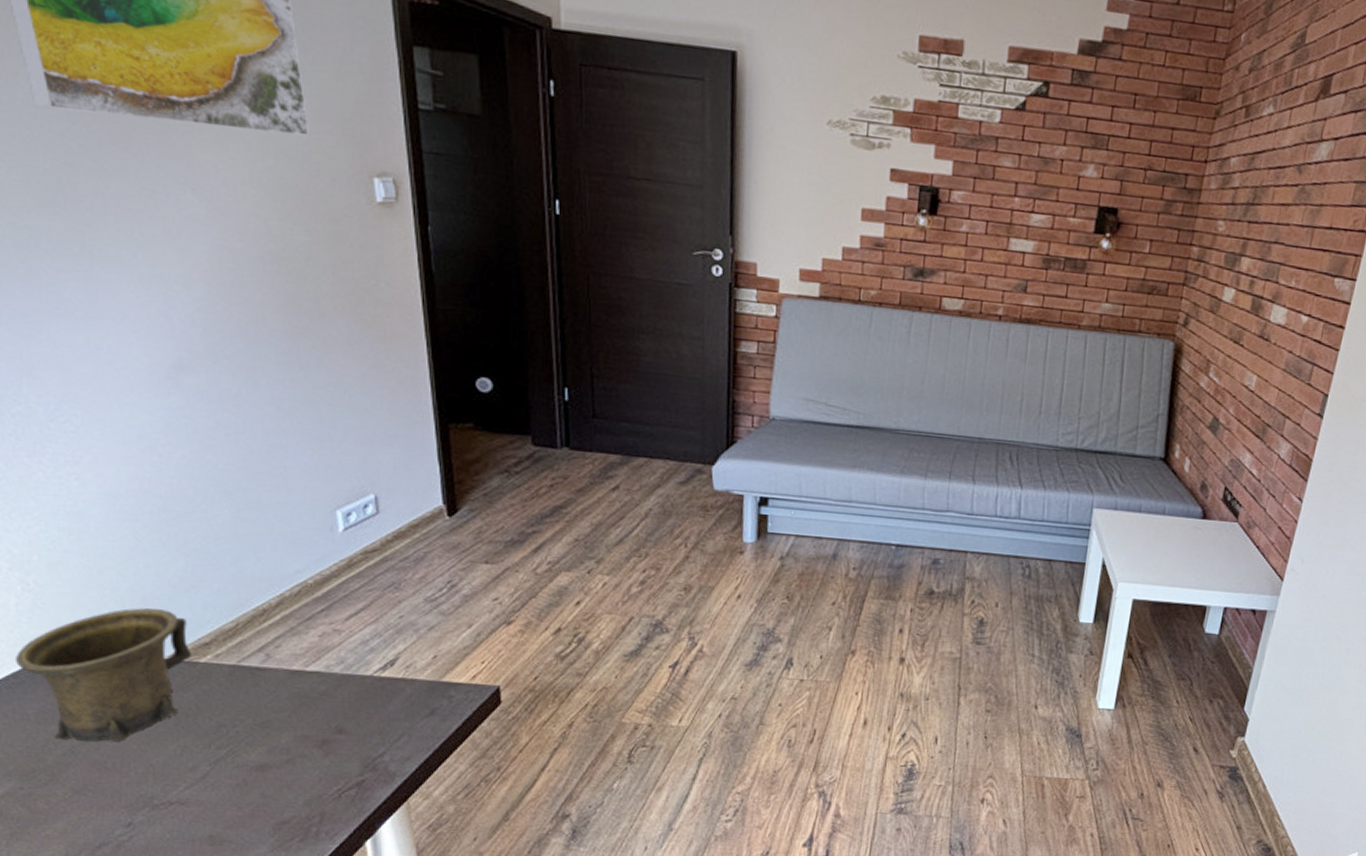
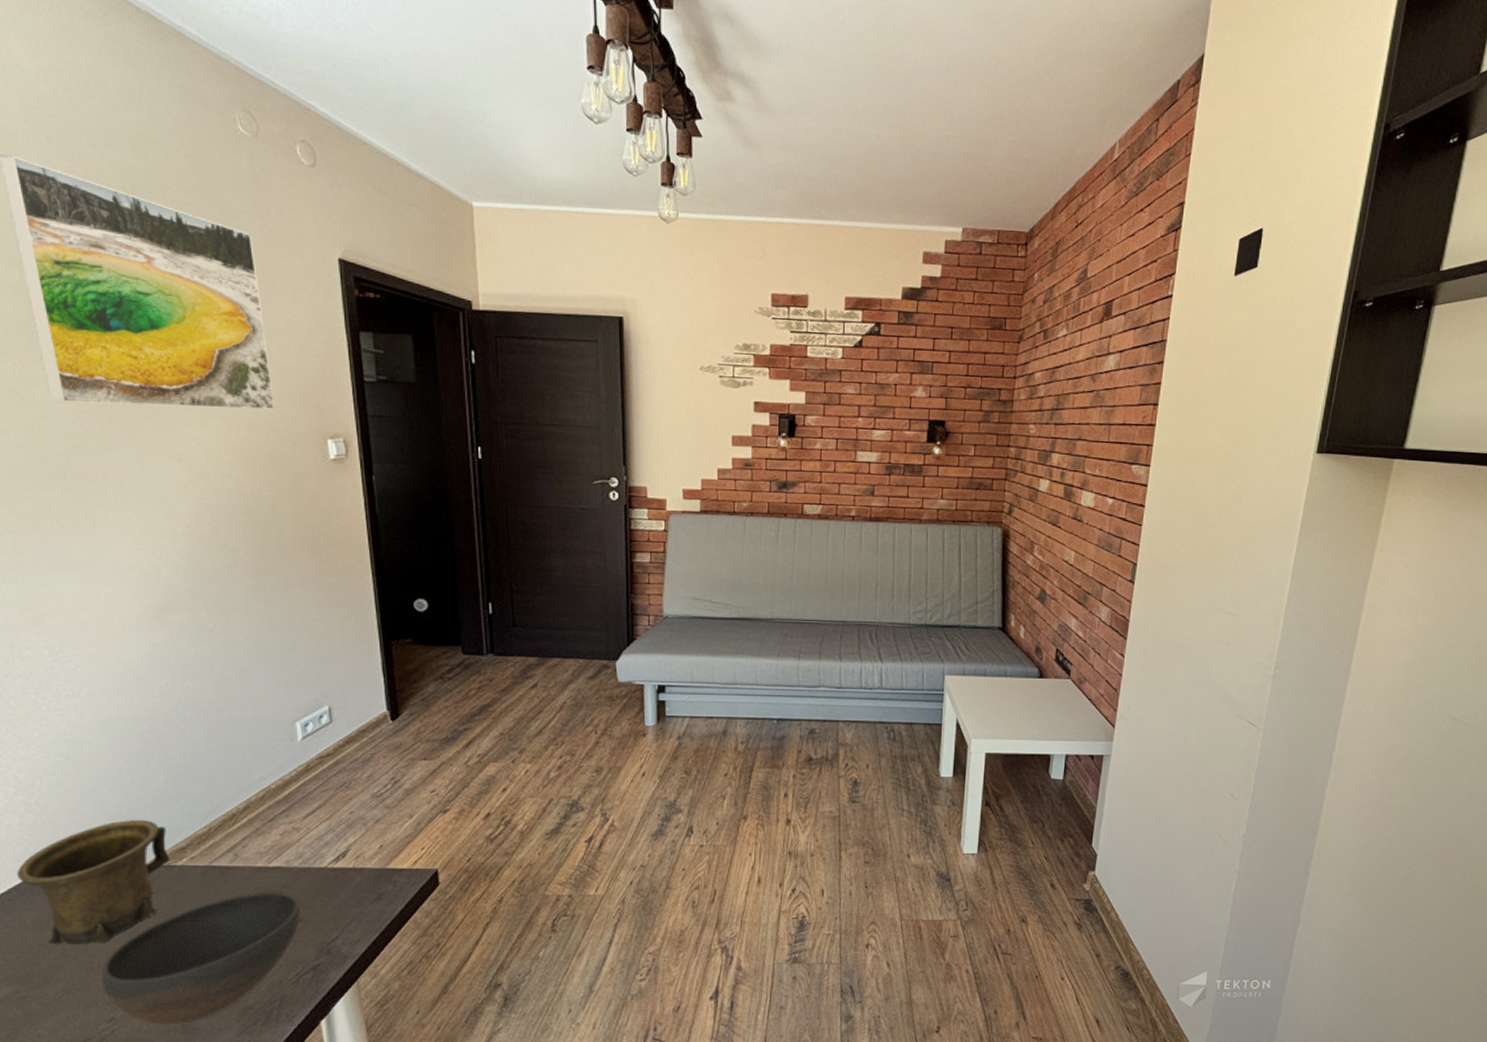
bowl: none [115,697,341,835] -> present [101,891,299,1025]

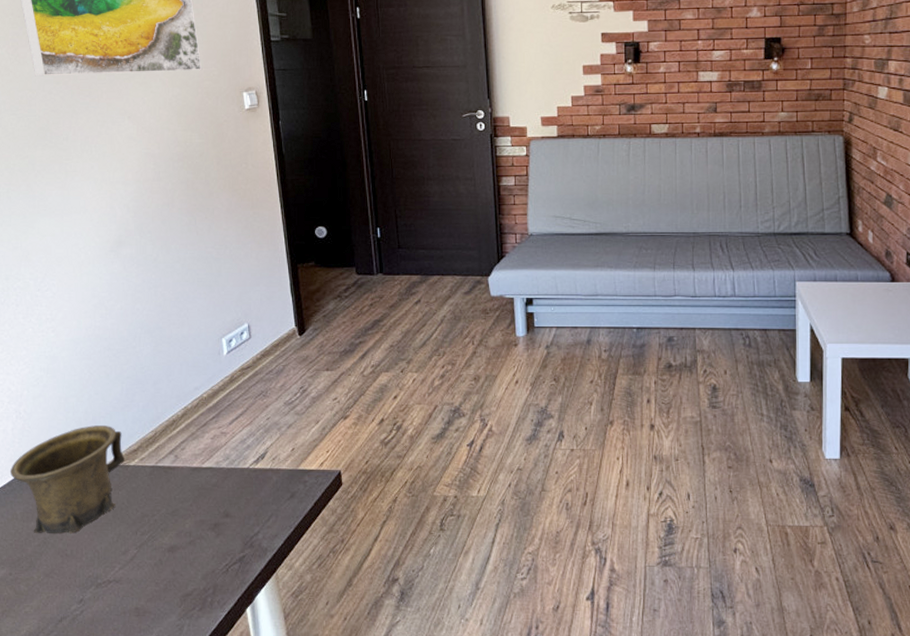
bowl: present [101,891,299,1025] -> none [73,489,228,608]

